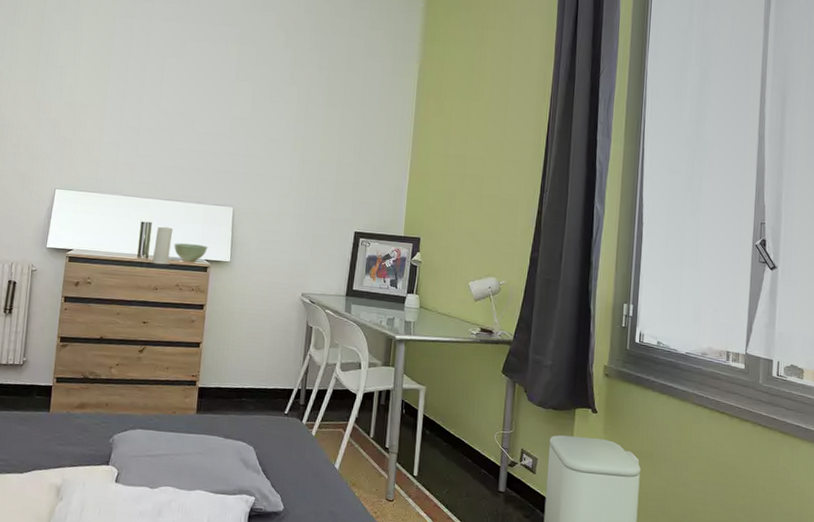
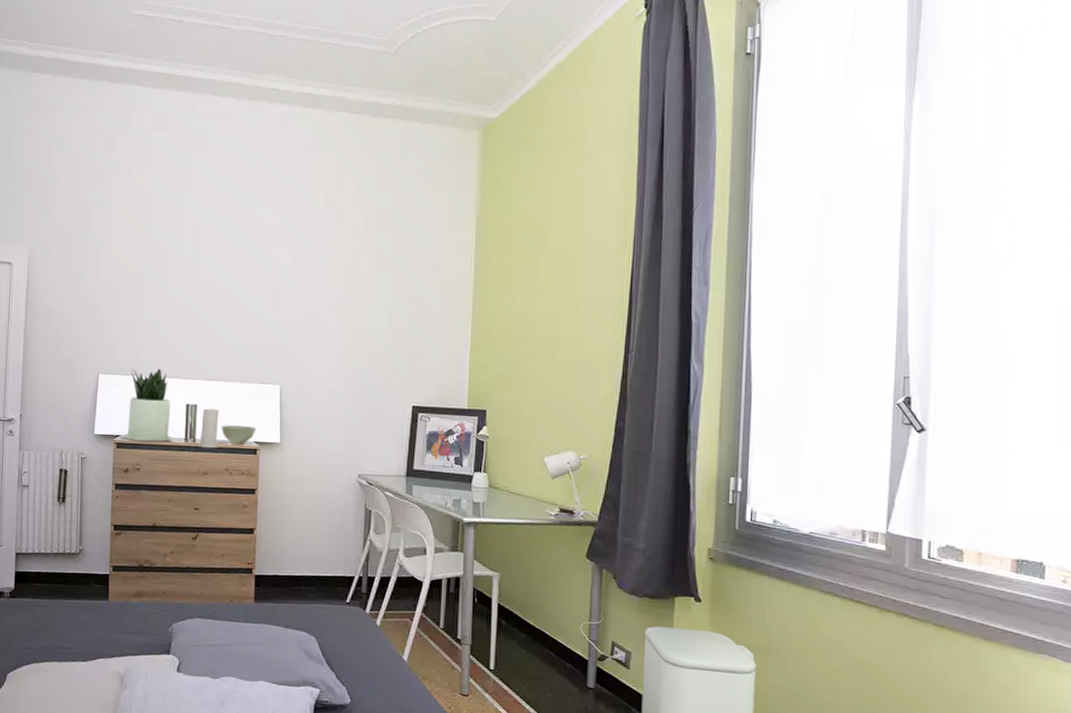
planter: none [76,184,127,258] -> present [123,367,173,443]

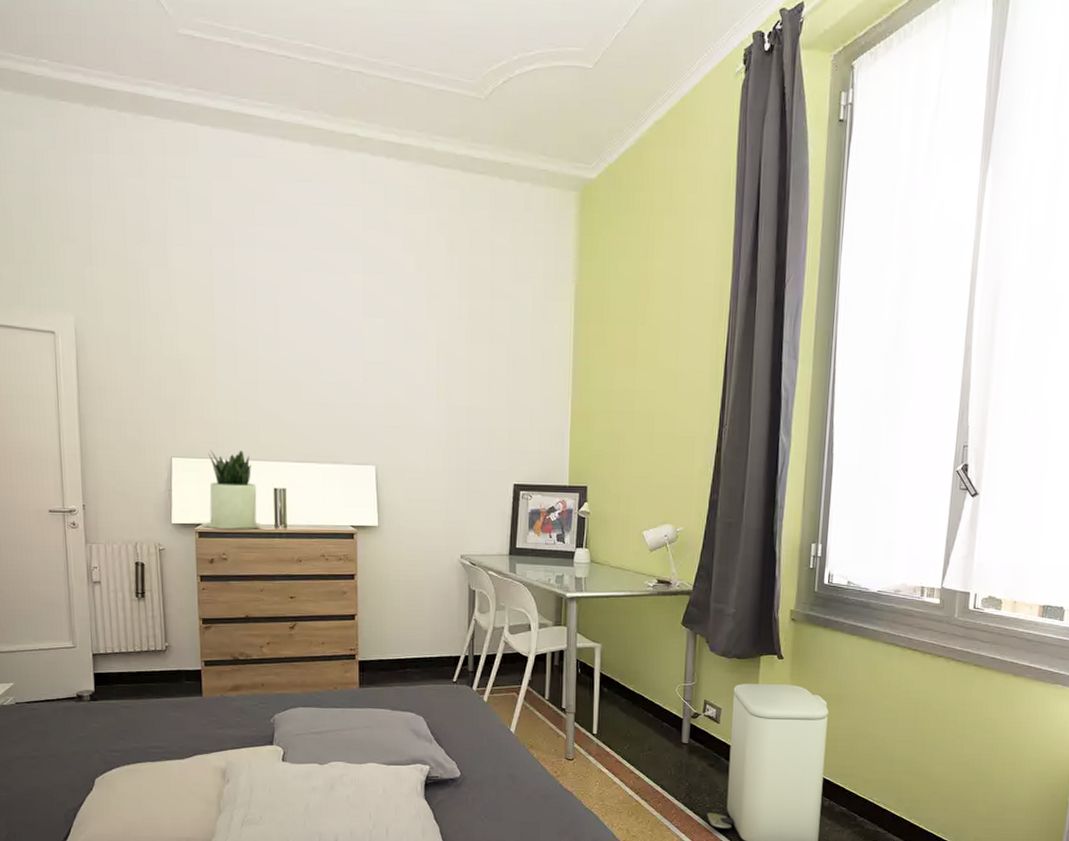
candle: present [197,408,219,449] -> none [288,492,313,534]
bowl: present [221,425,256,447] -> none [314,509,352,531]

